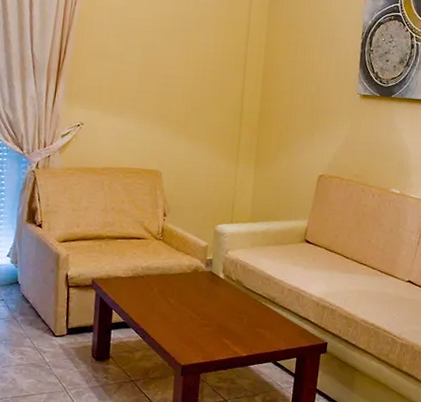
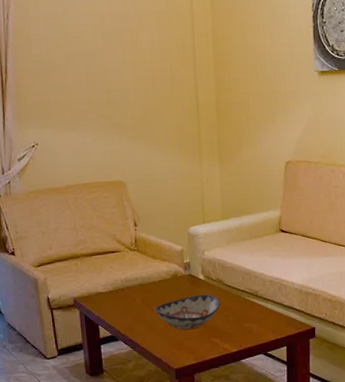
decorative bowl: none [170,293,237,328] -> present [154,294,220,330]

